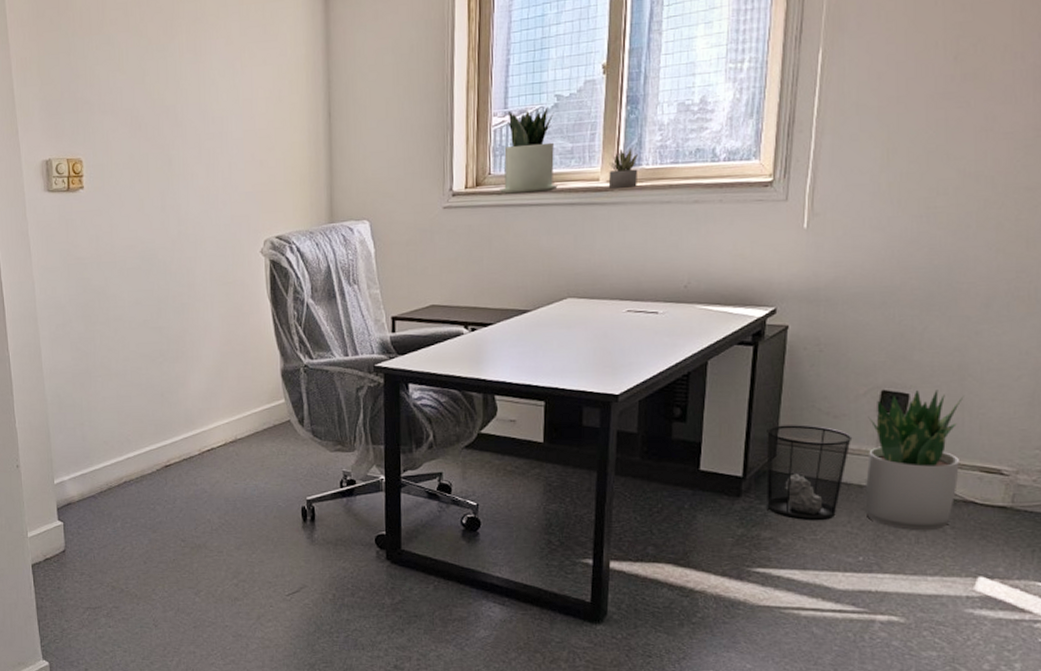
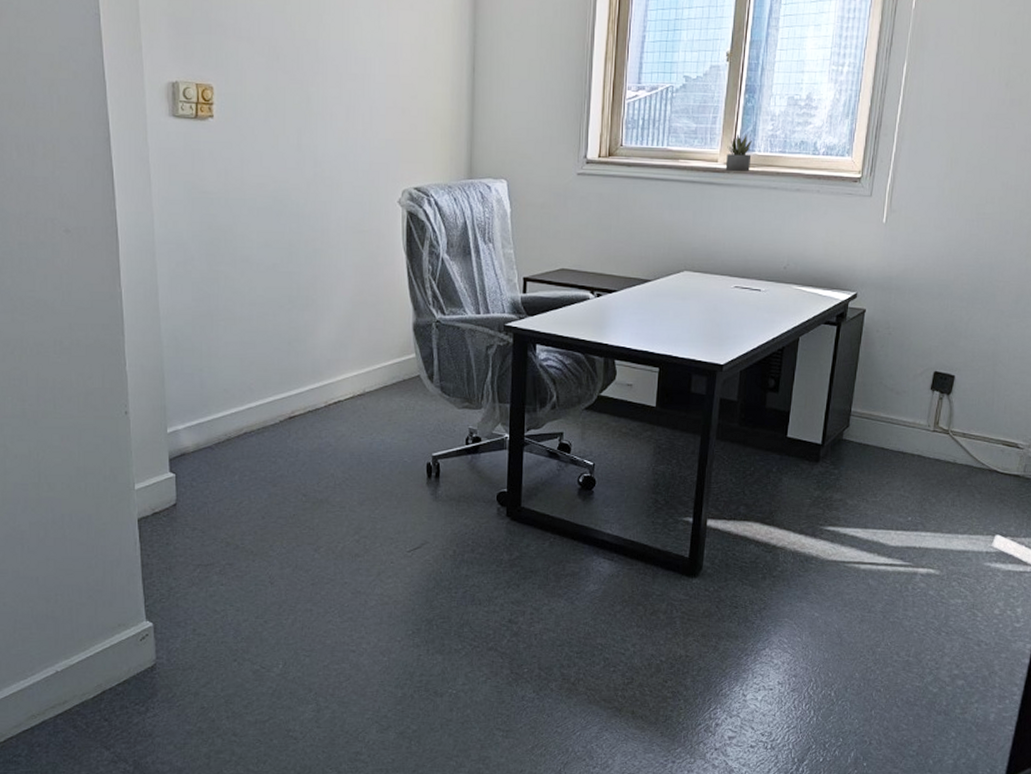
planter: present [500,107,558,195] -> none [630,87,682,169]
waste bin: present [766,425,853,521] -> none [839,399,910,485]
planter: present [865,390,964,531] -> none [915,373,995,495]

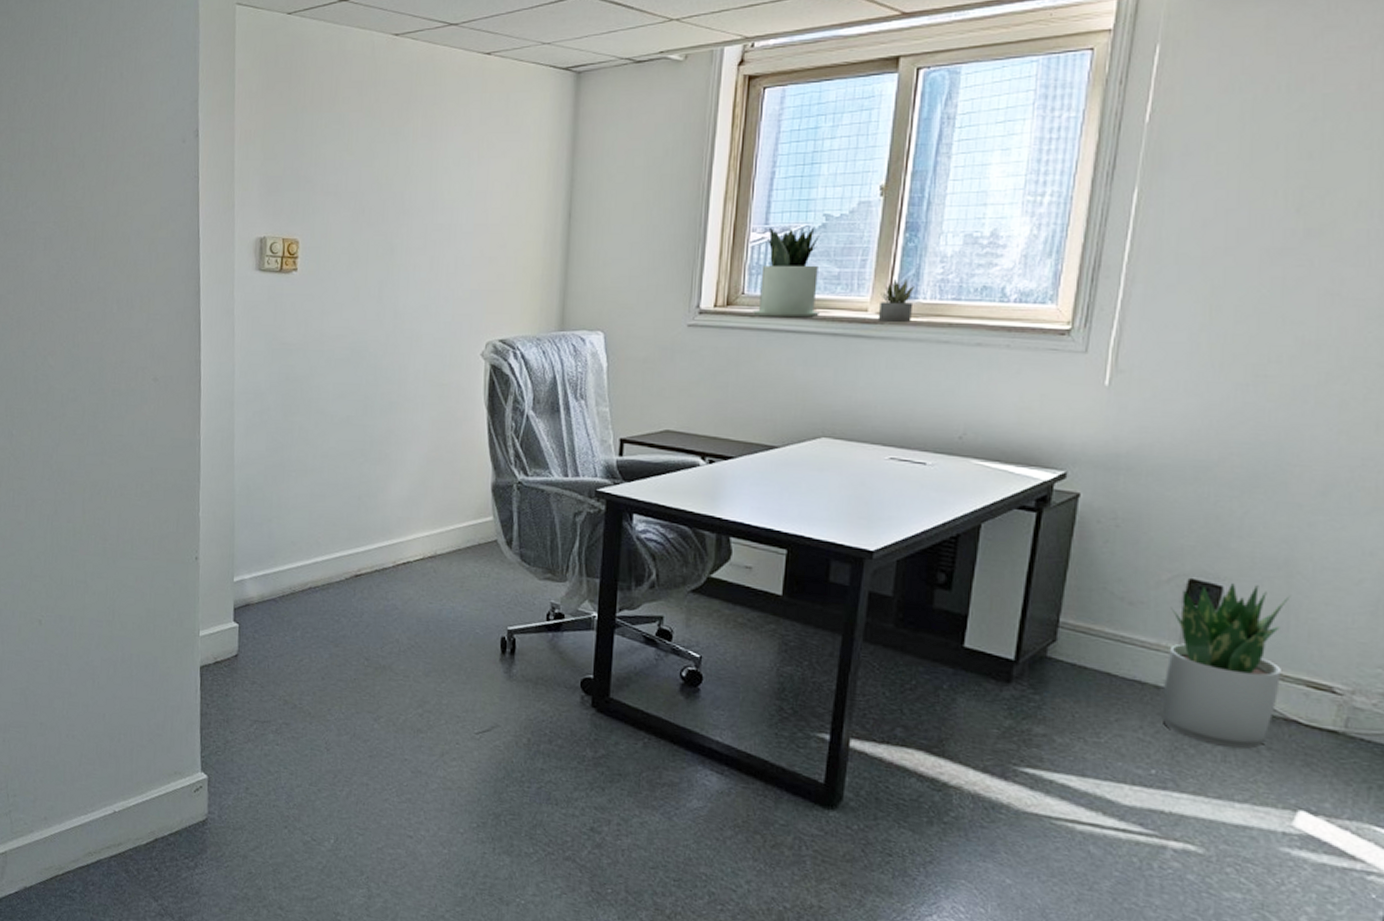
planter: none [630,87,682,169] -> present [753,227,821,319]
planter: none [915,373,995,495] -> present [1161,583,1291,750]

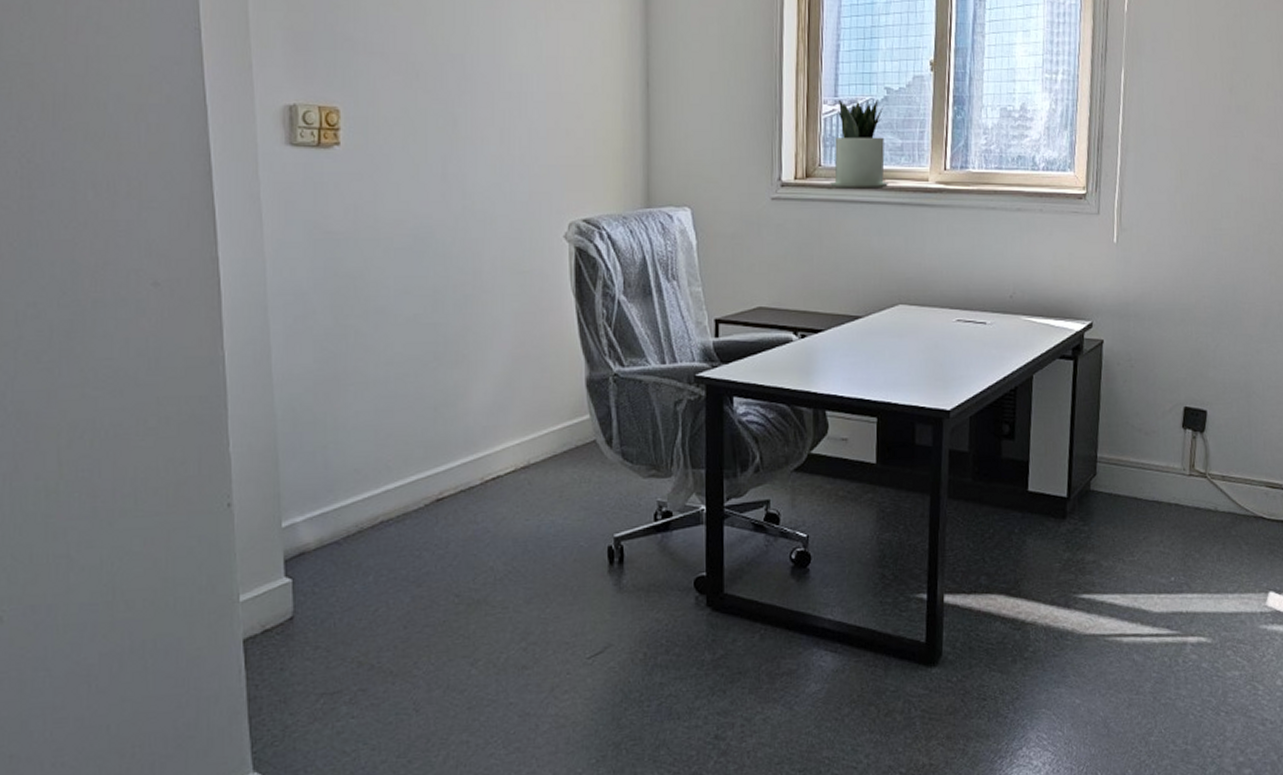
succulent plant: present [877,278,914,323] -> none [937,149,965,192]
planter: present [1161,583,1291,750] -> none [1174,406,1251,549]

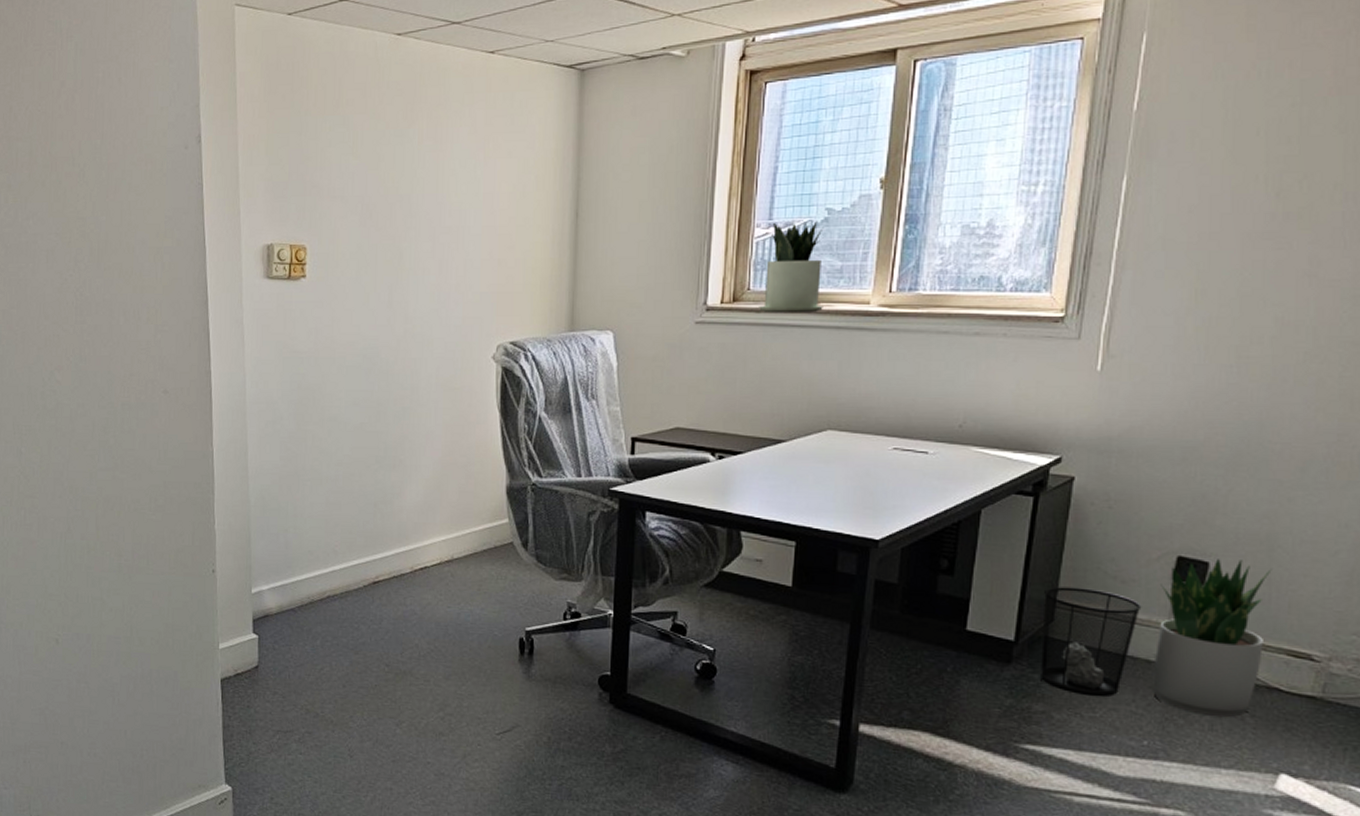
waste bin: none [1087,442,1162,542] -> present [1040,587,1142,698]
planter: none [1174,406,1251,549] -> present [1153,559,1272,718]

